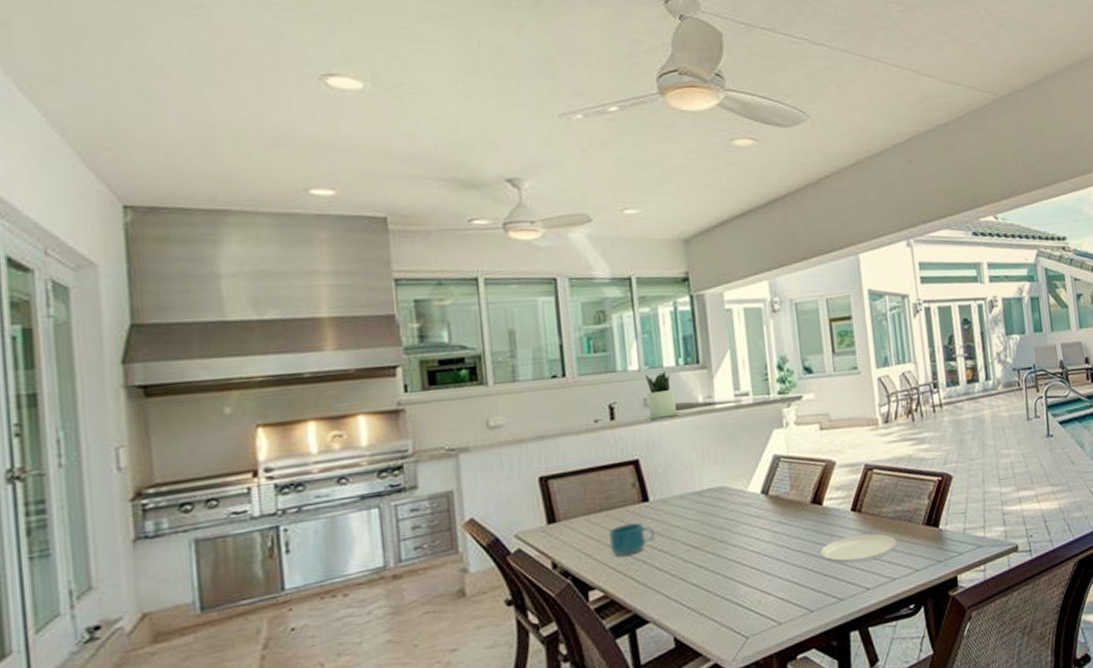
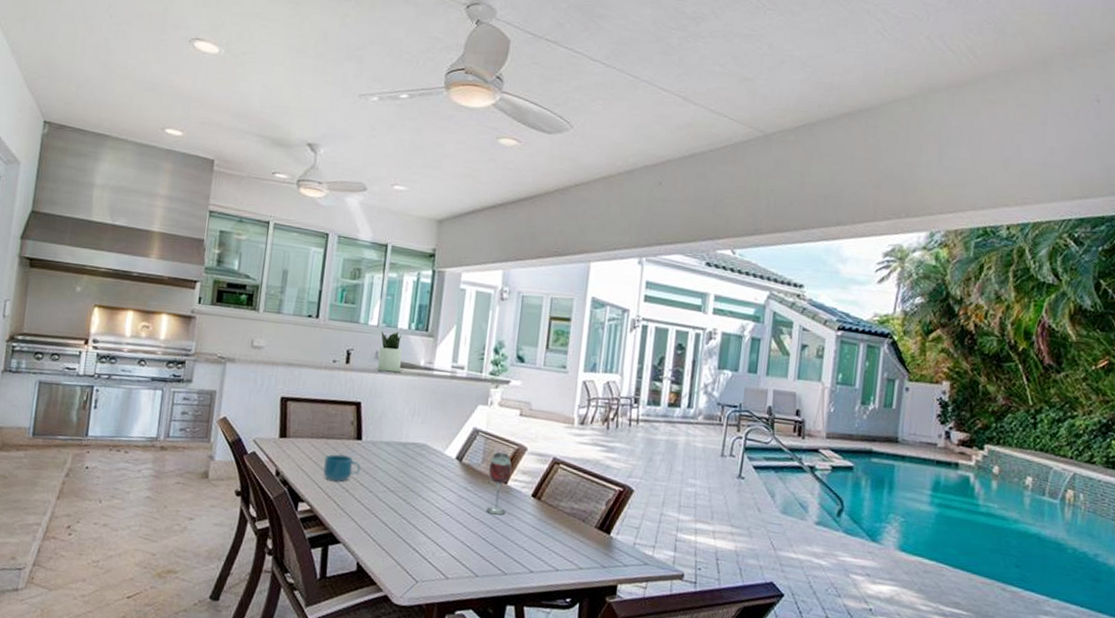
wineglass: none [798,473,827,542] -> present [486,452,512,515]
plate: present [820,533,897,564] -> none [495,518,568,547]

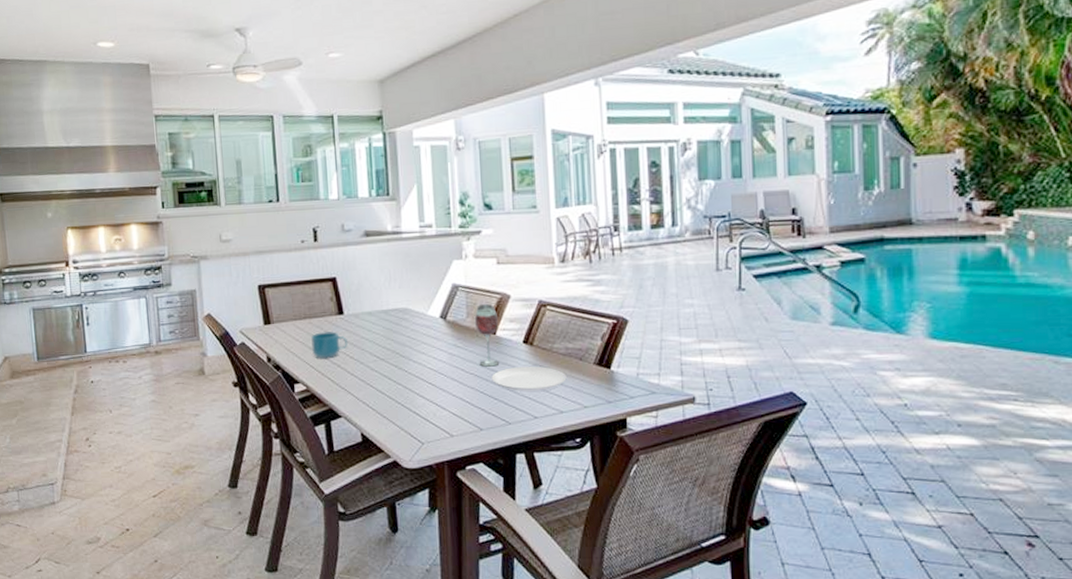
planter: present [375,330,403,373] -> none [343,200,371,243]
plate: none [495,518,568,547] -> present [491,366,567,393]

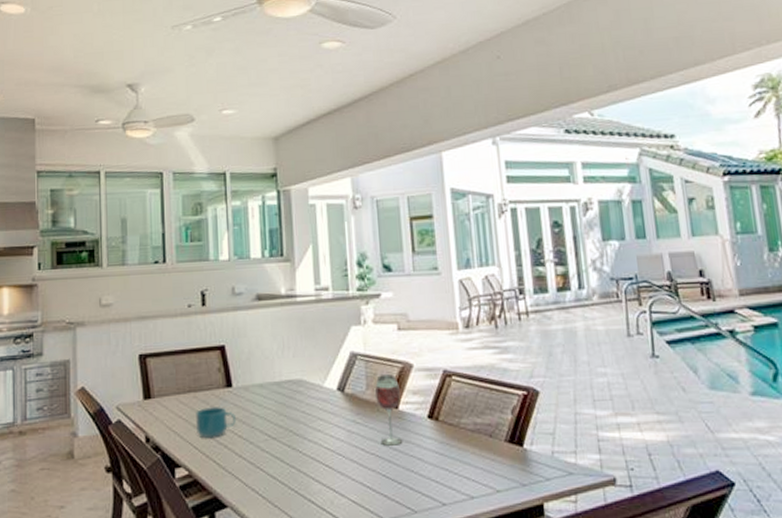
plate: present [491,366,567,393] -> none [394,445,476,475]

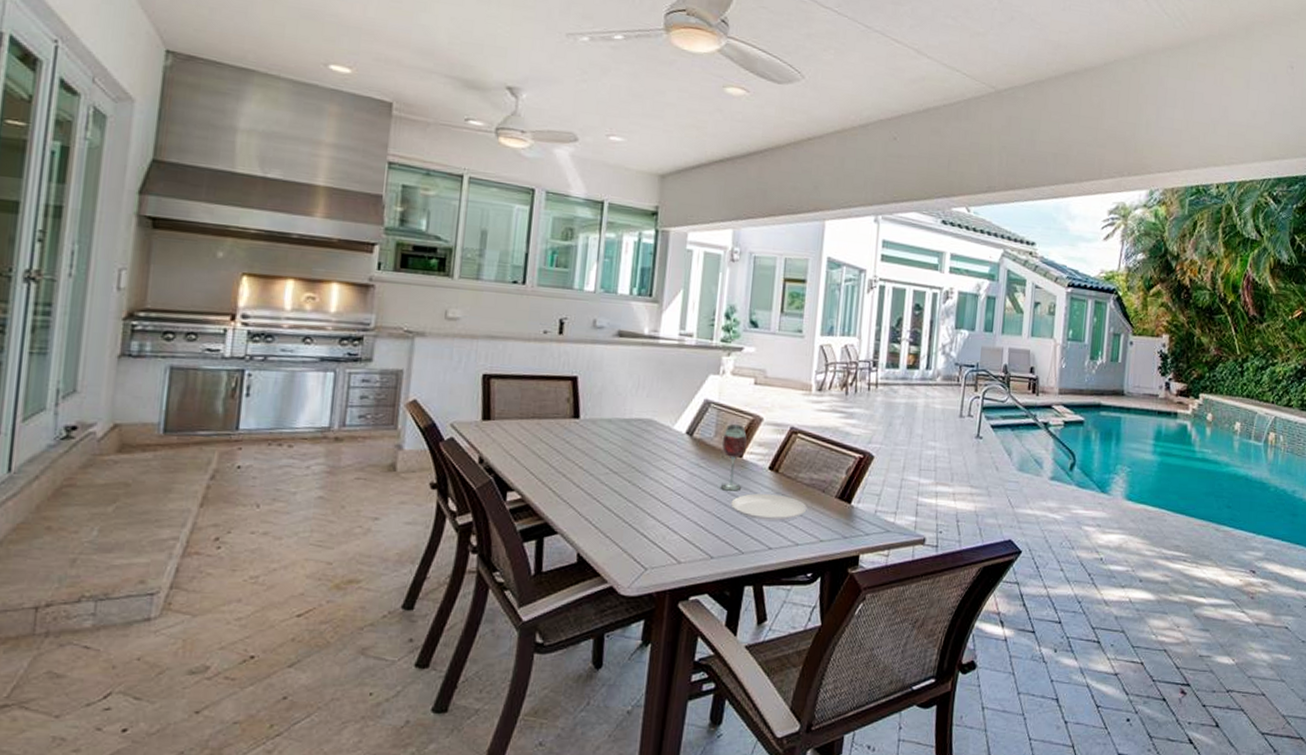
cup: present [196,406,236,439] -> none [535,434,579,467]
plate: none [394,445,476,475] -> present [731,493,807,522]

